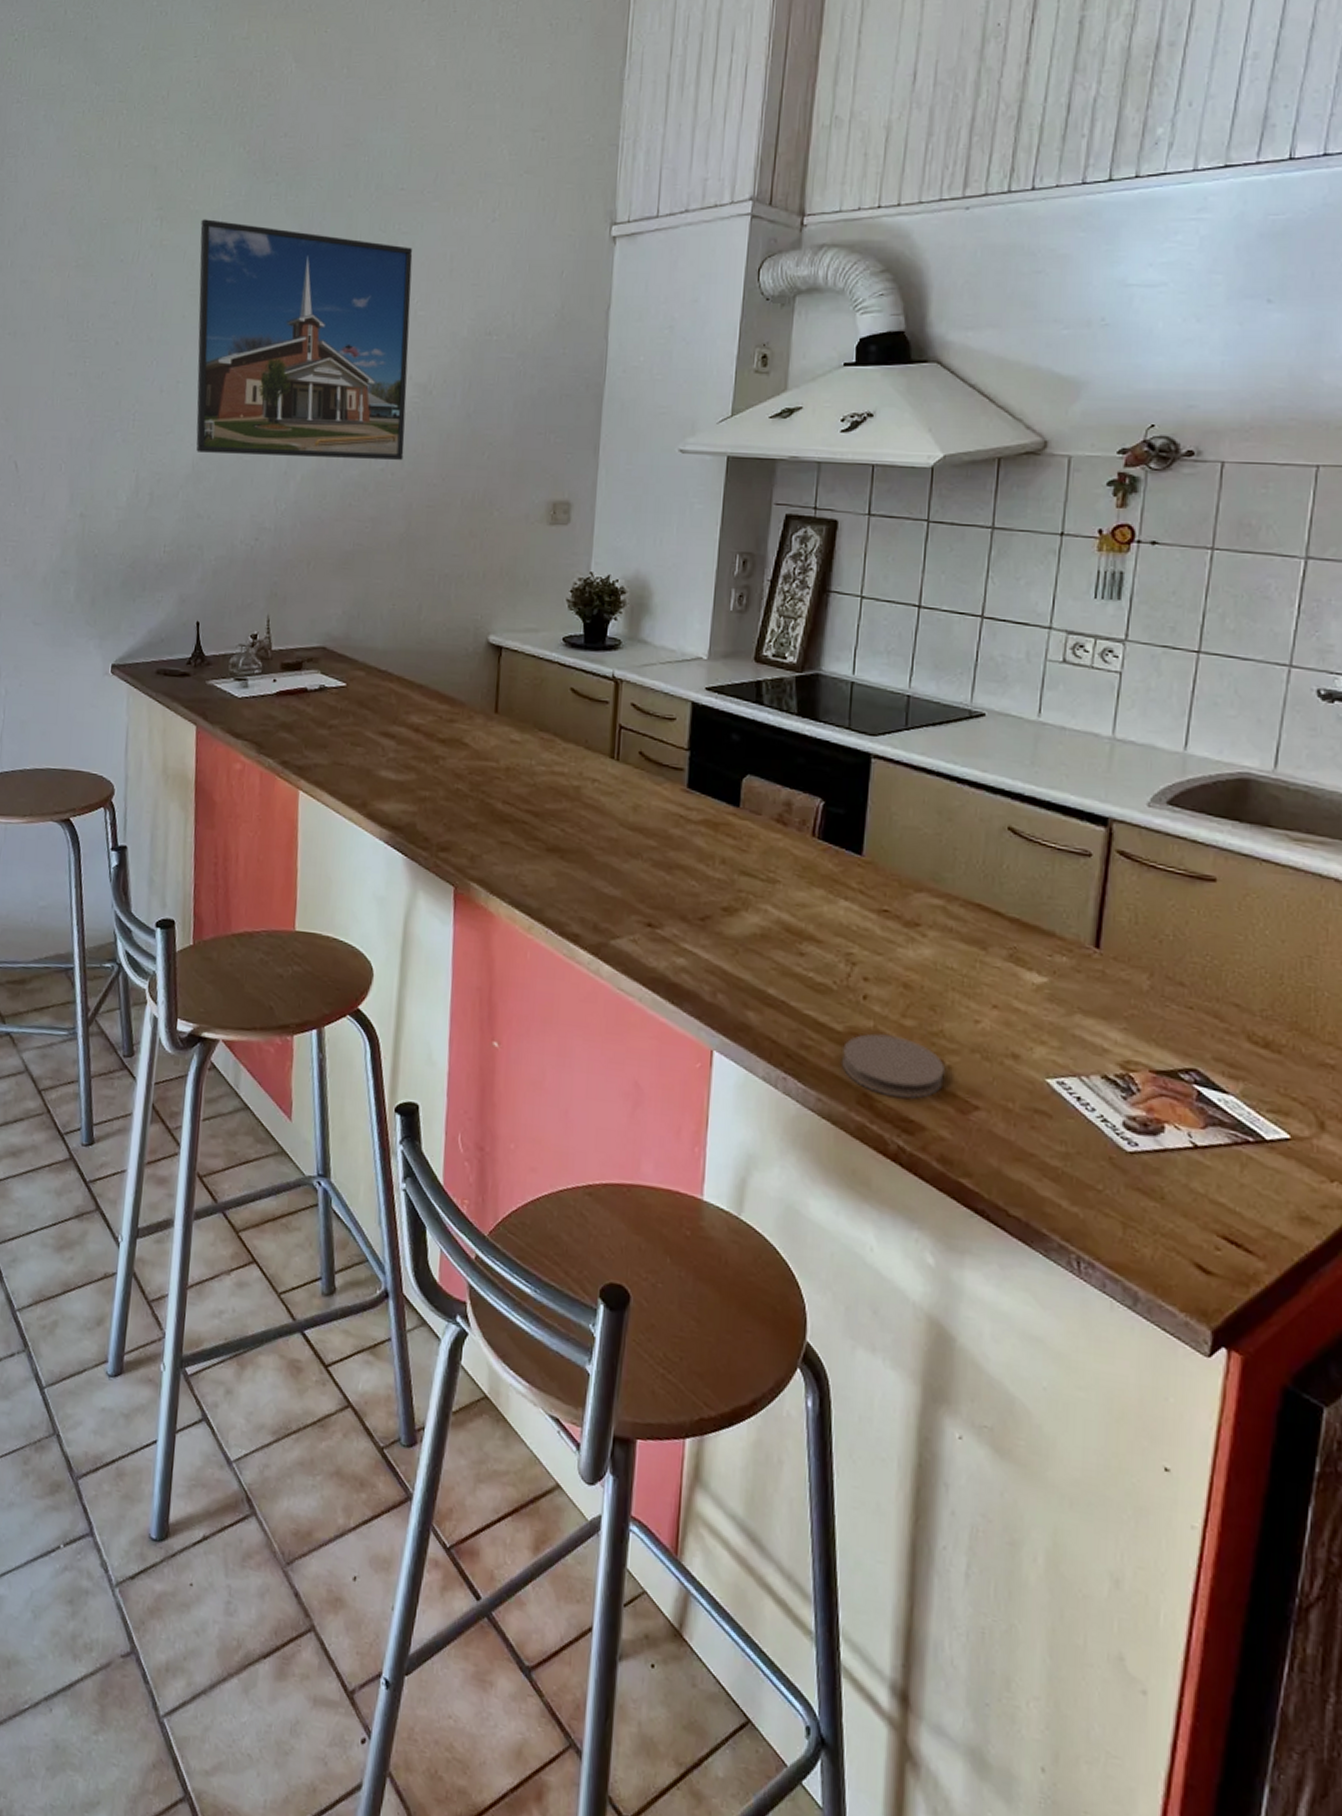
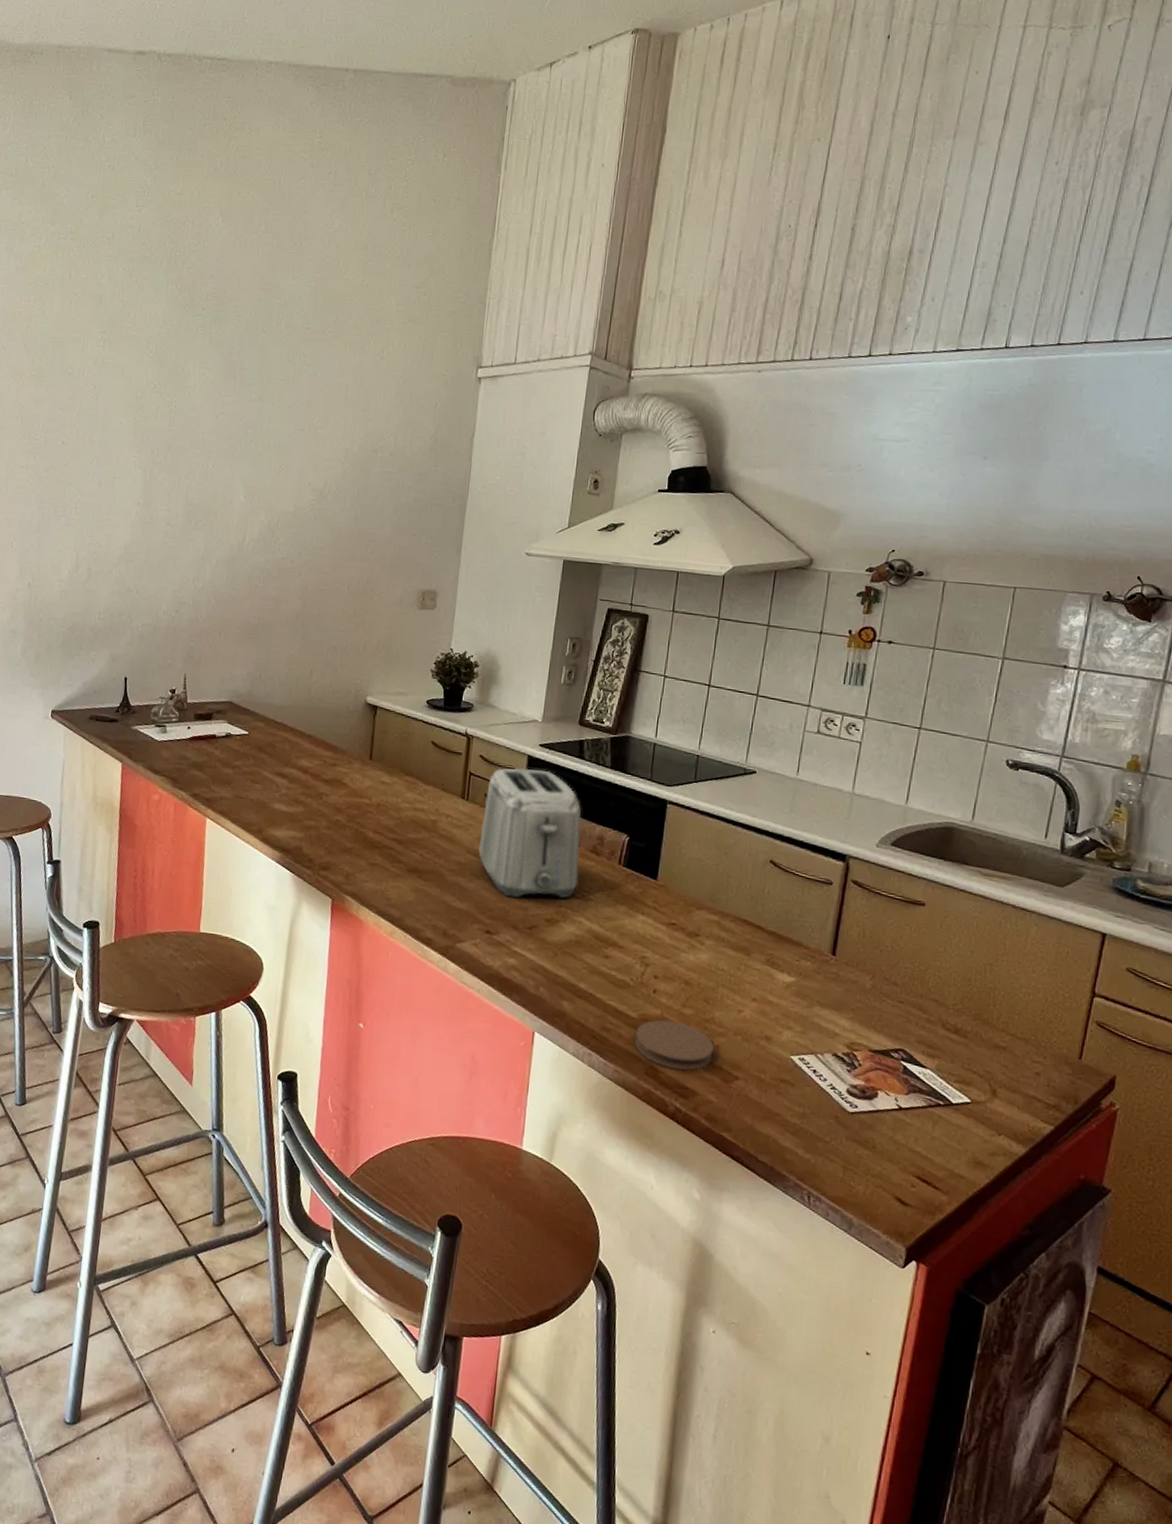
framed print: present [196,219,413,460] -> none [128,343,315,551]
toaster: none [634,718,763,882] -> present [478,768,581,899]

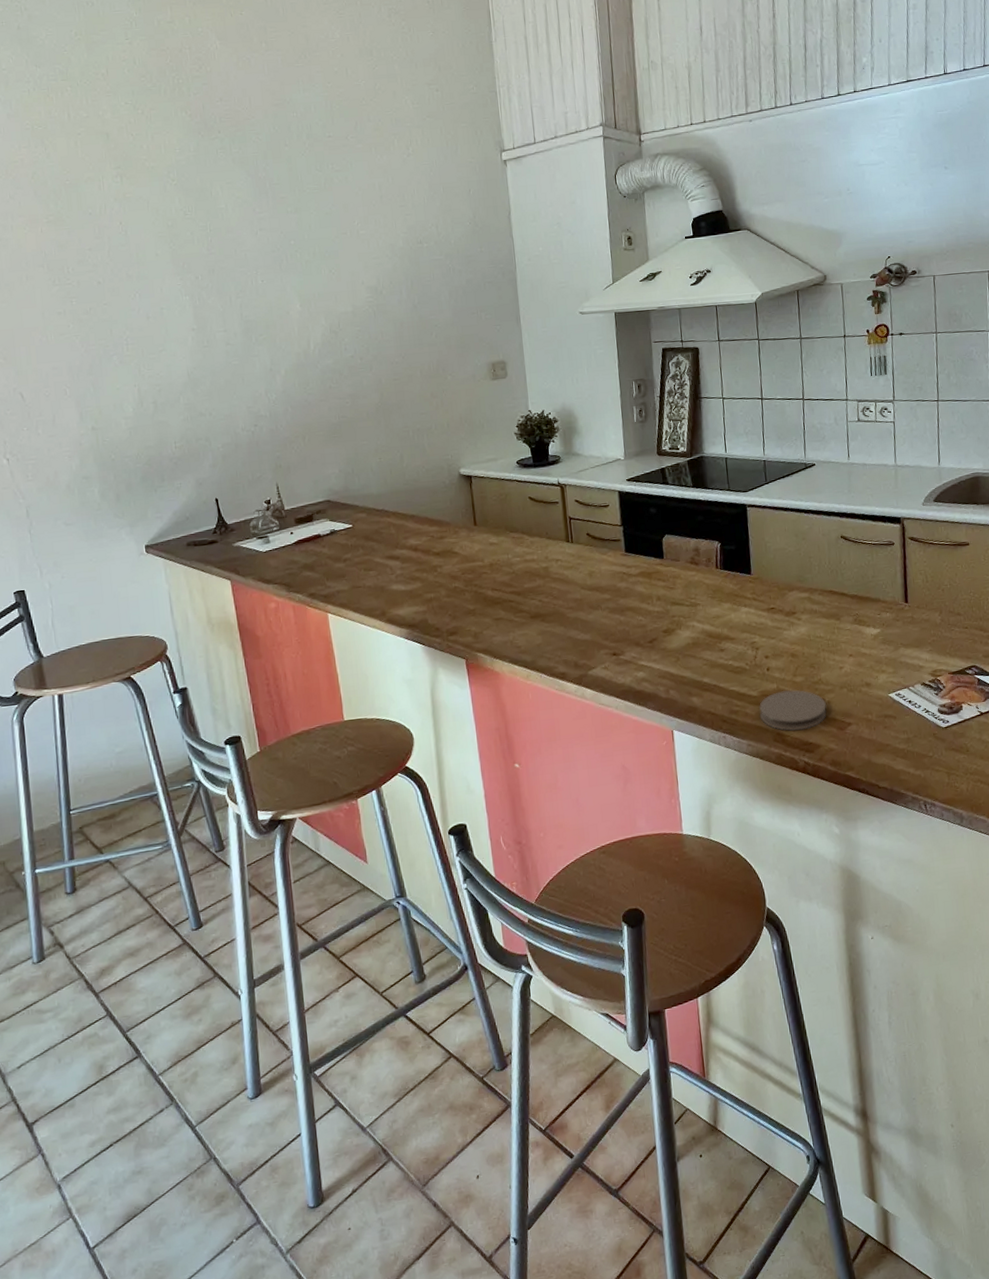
toaster: present [478,768,581,899] -> none [588,501,685,619]

